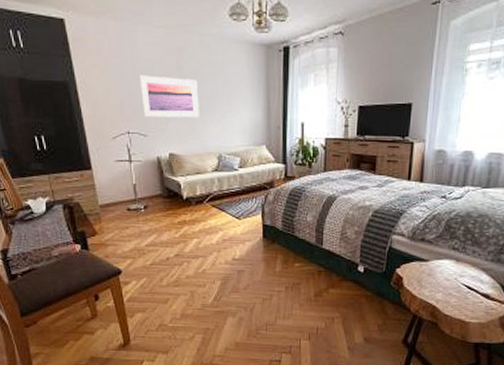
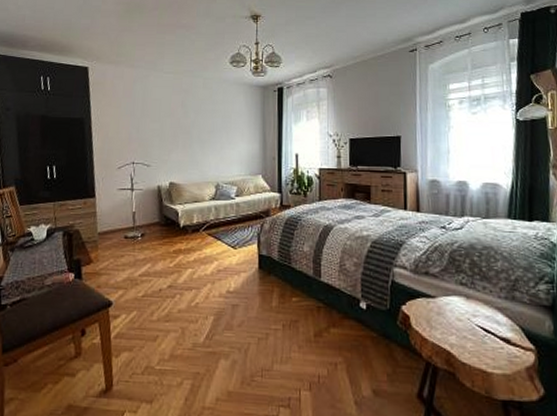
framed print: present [140,75,199,118] -> none [147,112,200,150]

